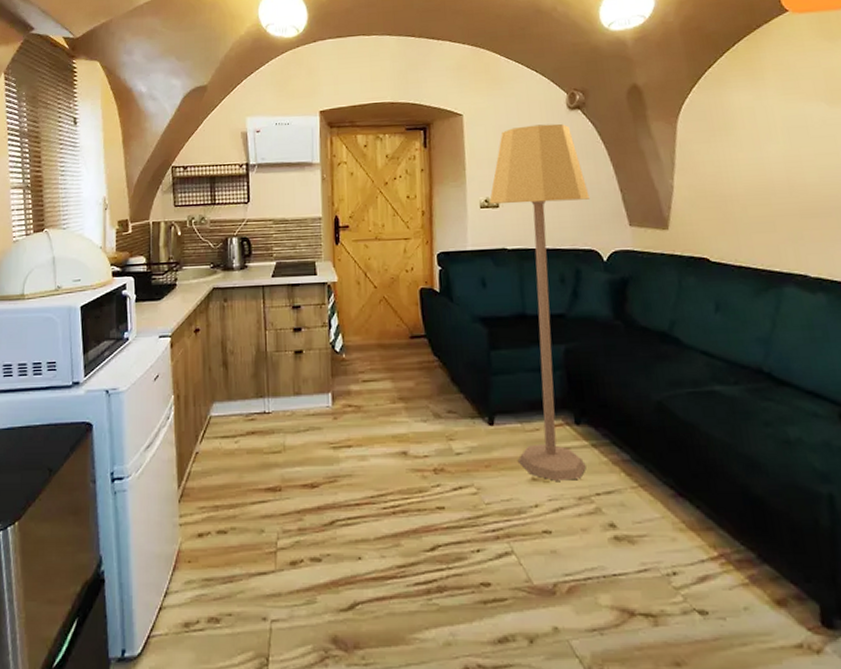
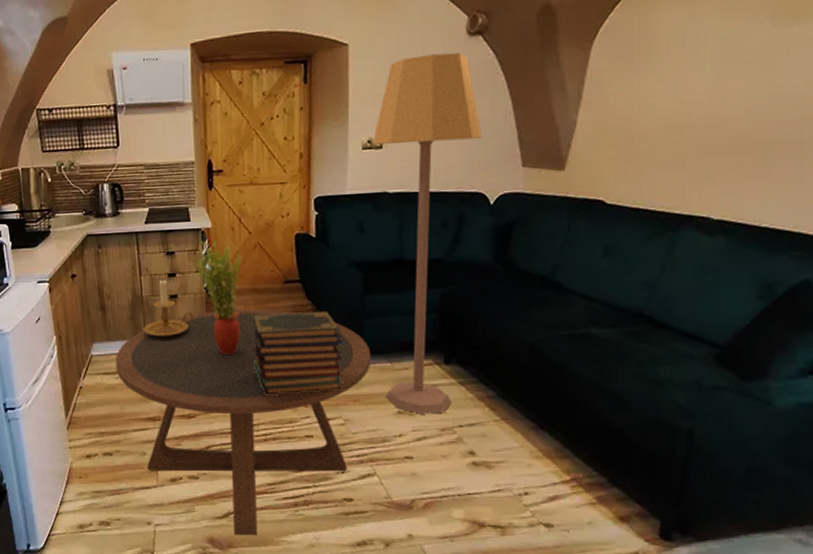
coffee table: none [236,365,501,633] -> present [115,308,371,536]
candle holder: none [266,333,318,397] -> present [143,278,193,338]
potted plant: none [317,293,368,416] -> present [191,239,243,356]
book stack: none [378,367,475,462] -> present [251,310,344,397]

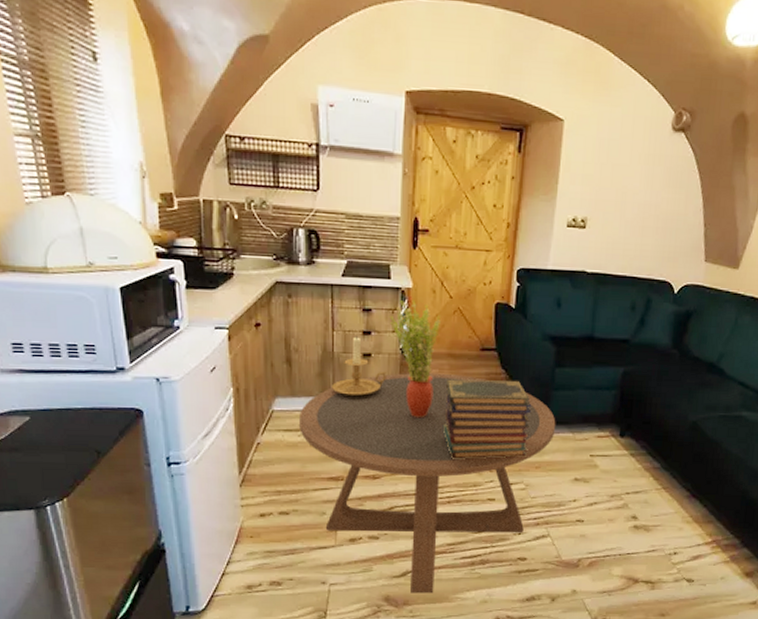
lamp: present [373,52,482,414] -> none [564,142,675,482]

